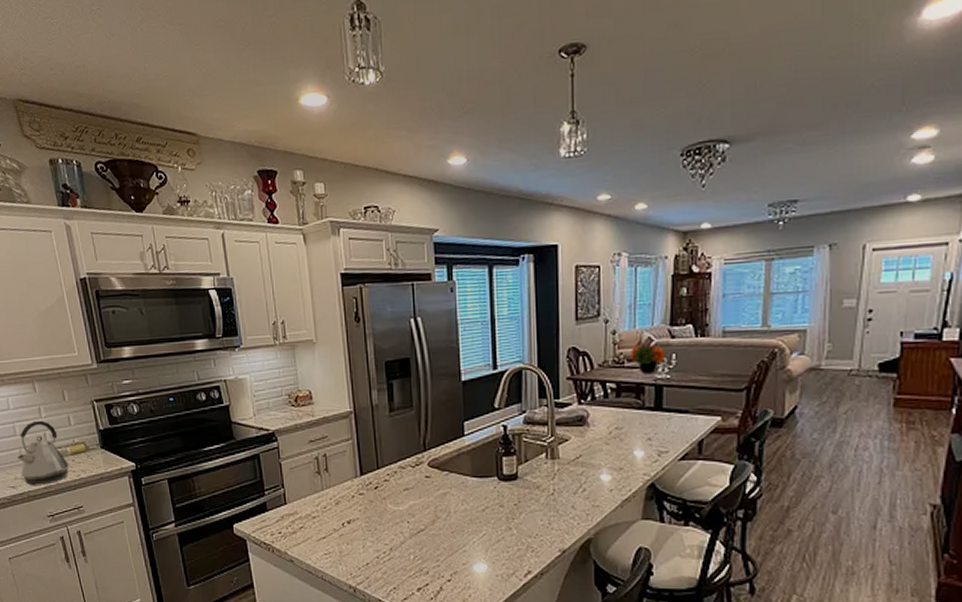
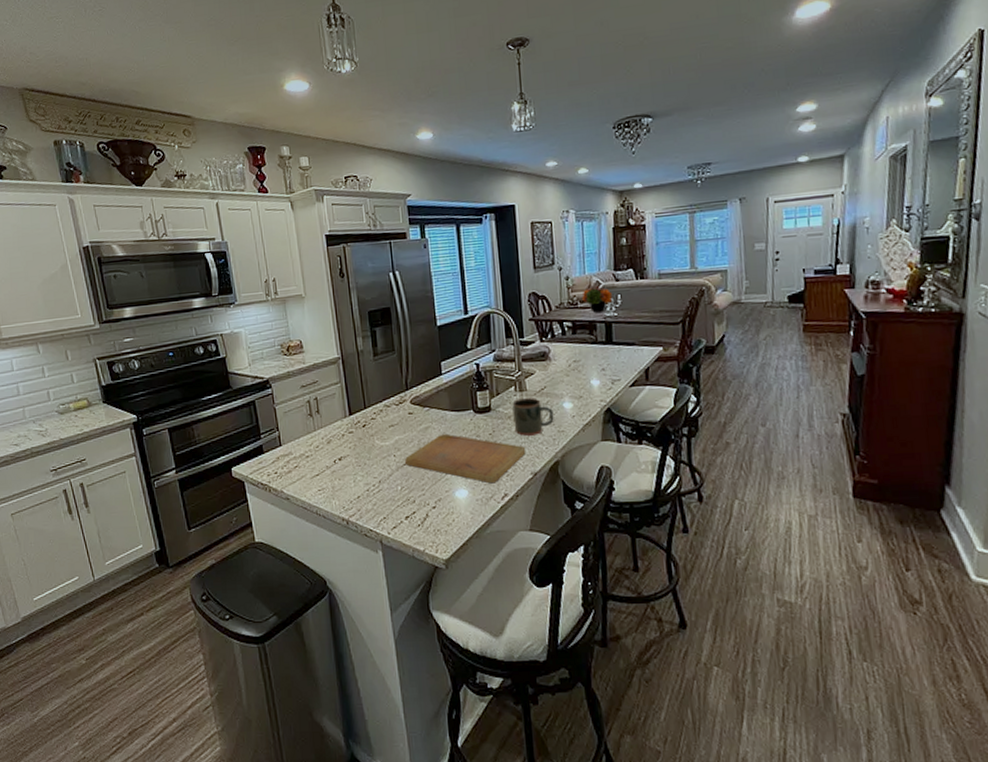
kettle: present [17,420,69,485] -> none [20,379,72,442]
cutting board: none [419,501,555,559] -> present [405,433,526,484]
mug: none [542,467,589,509] -> present [512,398,554,436]

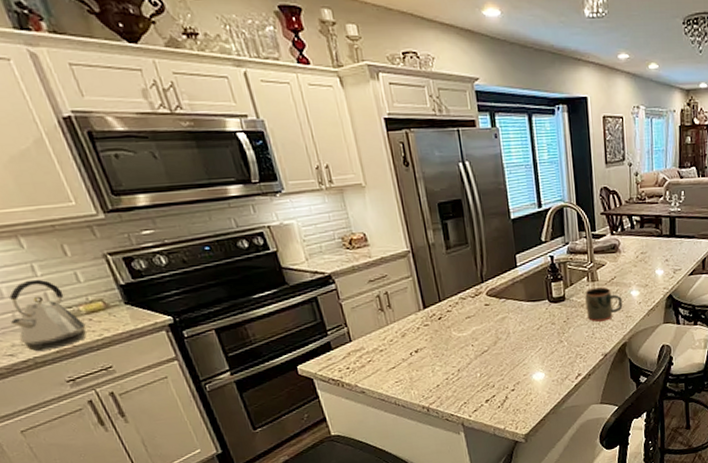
kettle: none [20,379,72,442] -> present [9,279,87,351]
cutting board: present [405,433,526,484] -> none [483,322,598,366]
flower arrangement: present [582,286,613,314] -> none [649,183,677,209]

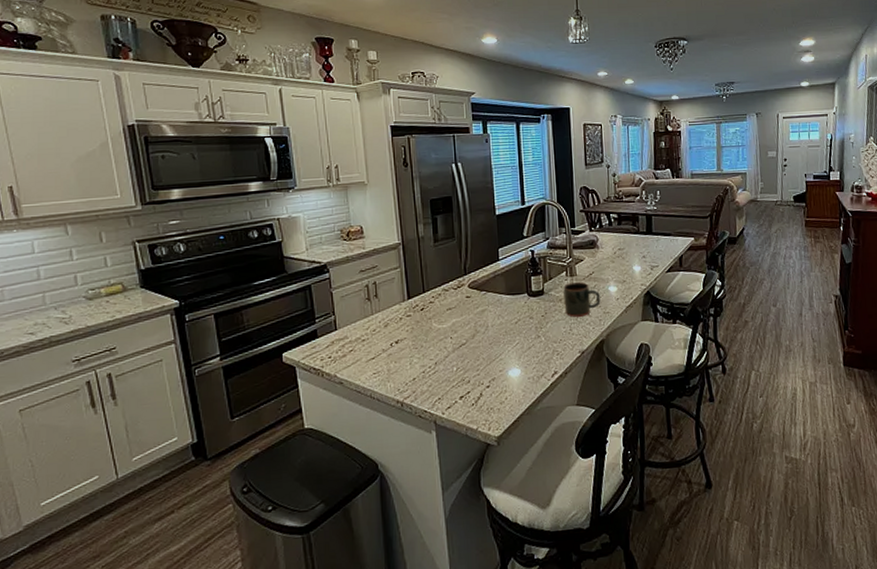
kettle: present [9,279,87,351] -> none [39,263,102,330]

